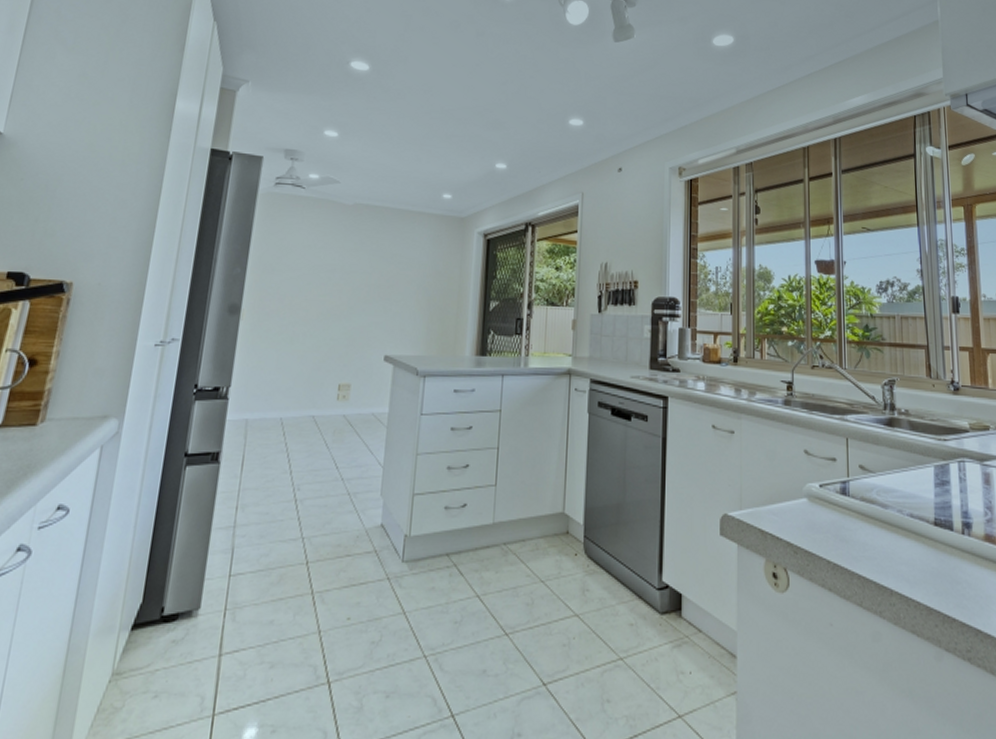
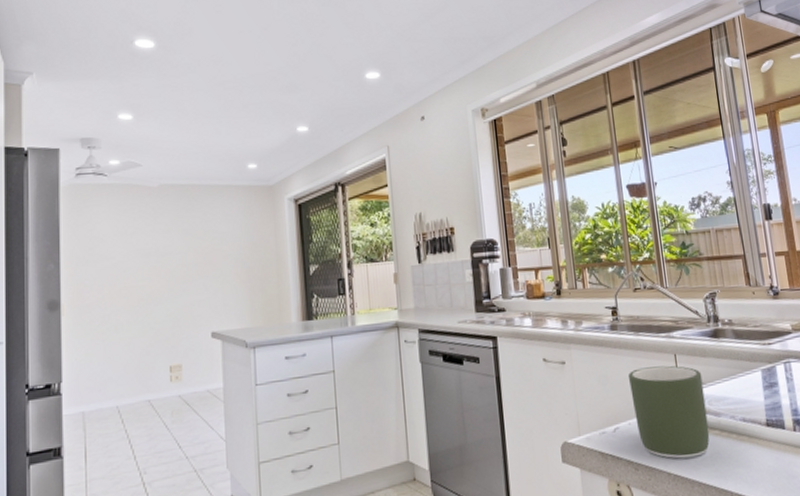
mug: none [798,448,875,547] -> present [629,365,710,459]

